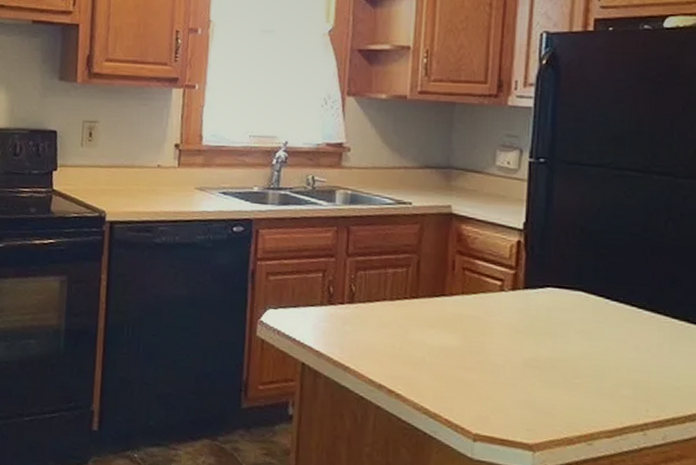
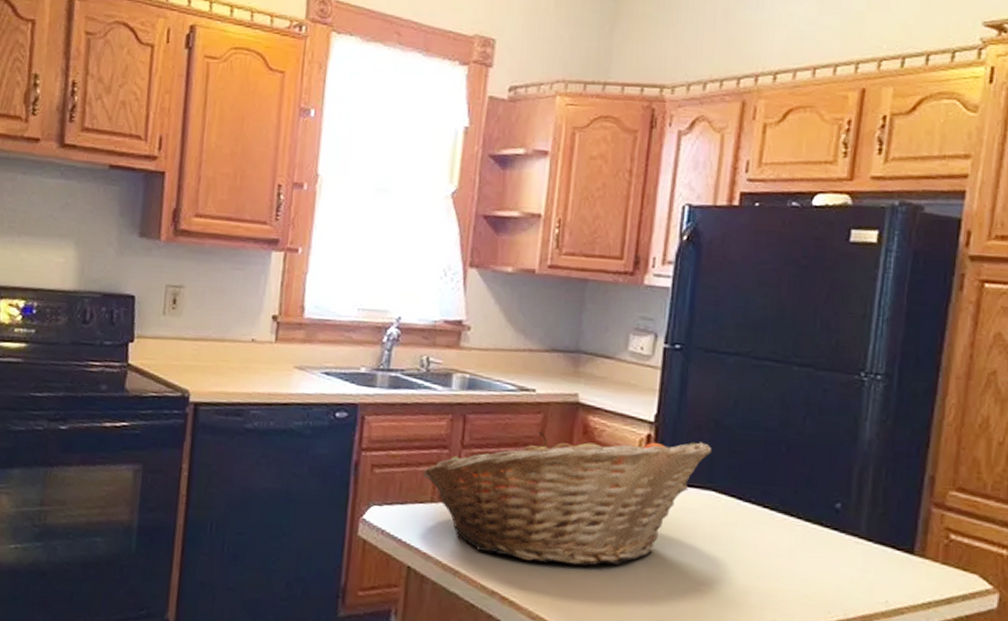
fruit basket: none [312,239,580,362] -> present [422,430,712,567]

